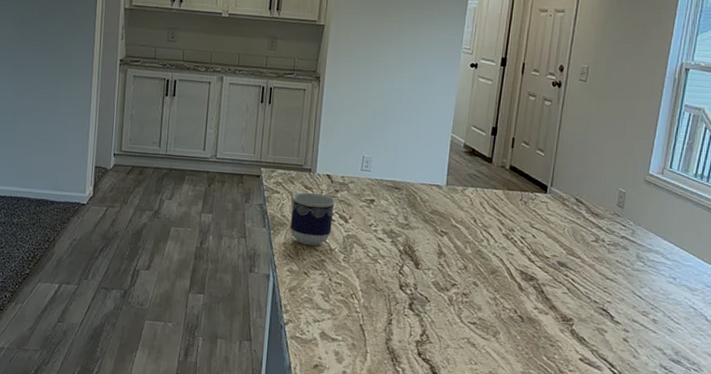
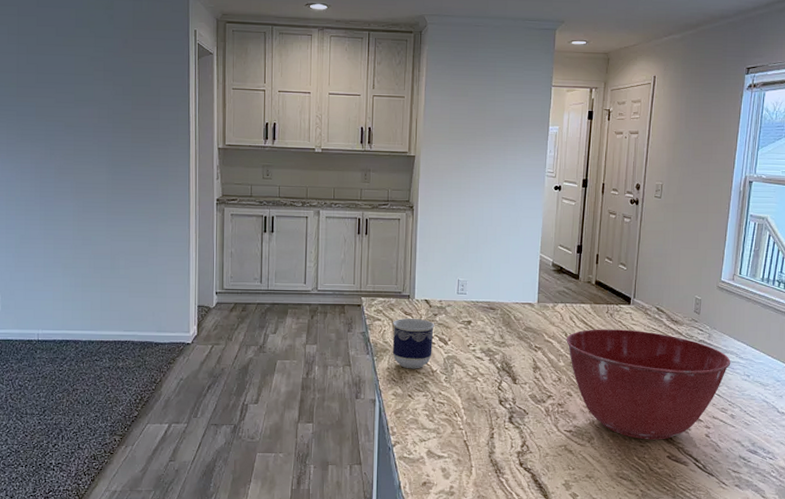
mixing bowl: none [475,216,656,341] -> present [566,329,731,440]

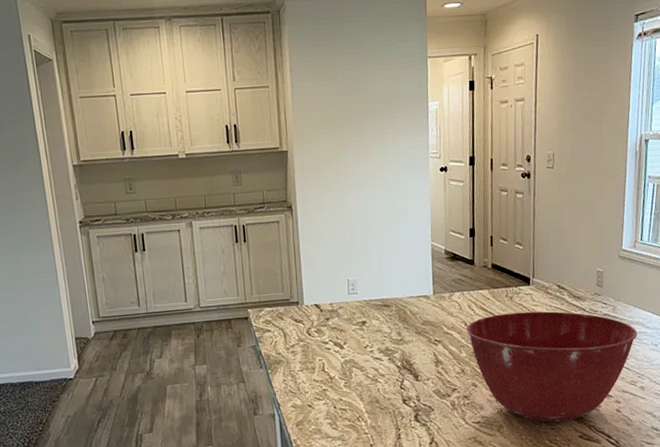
cup: present [392,318,435,369] -> none [284,325,329,379]

